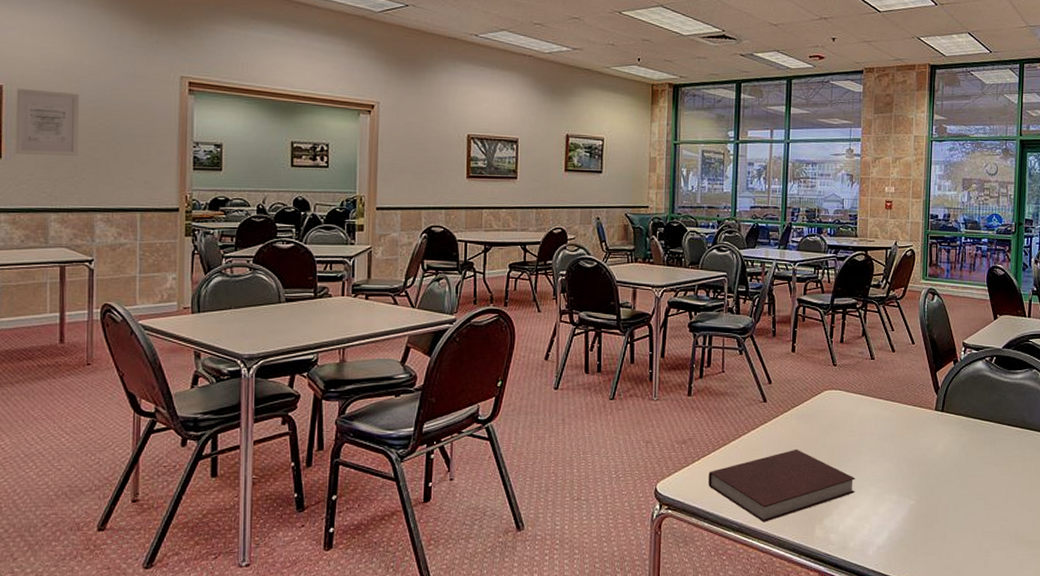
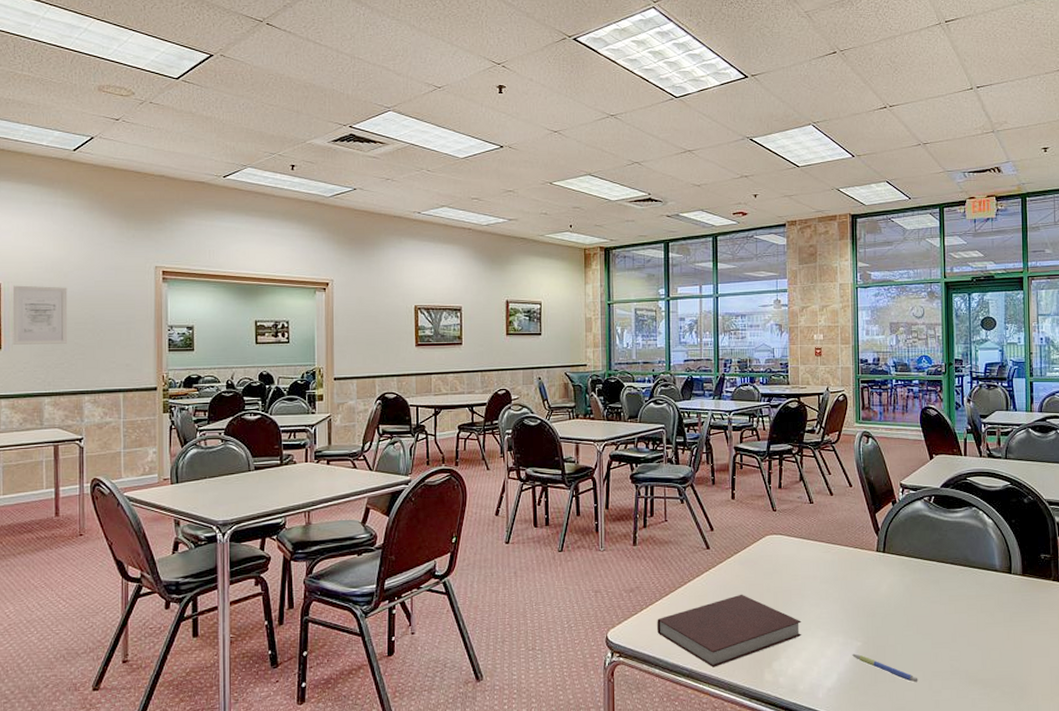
pen: none [905,512,969,542] -> present [852,653,918,683]

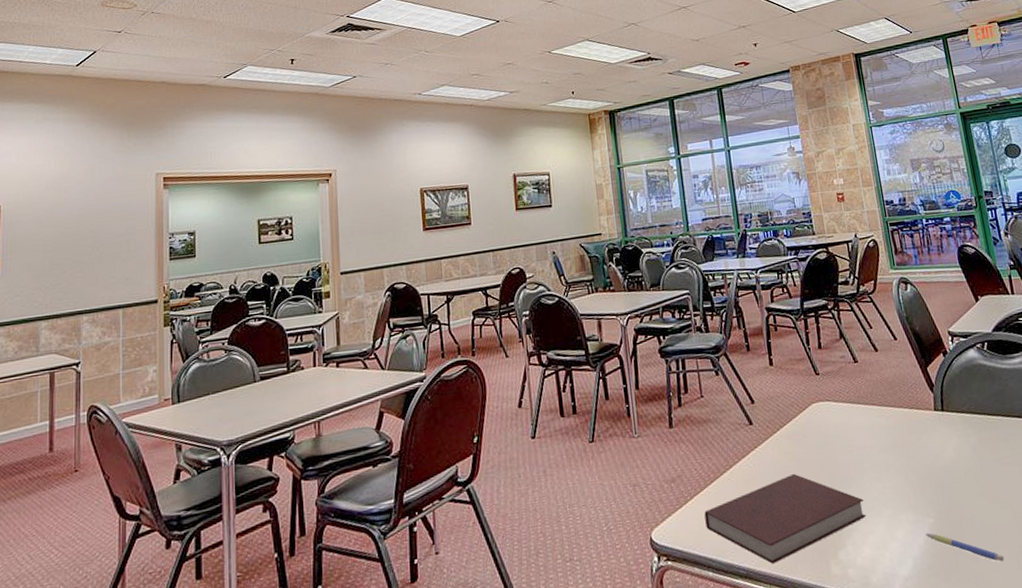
wall art: present [12,285,68,345] -> none [10,203,68,268]

